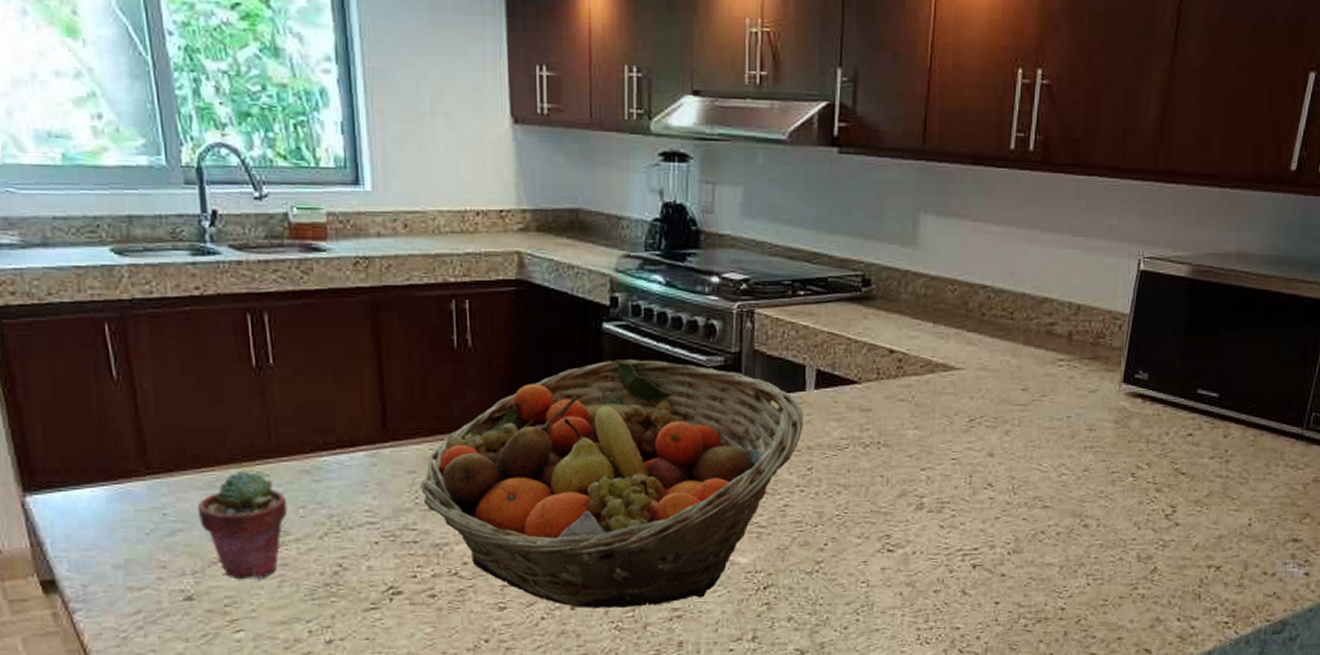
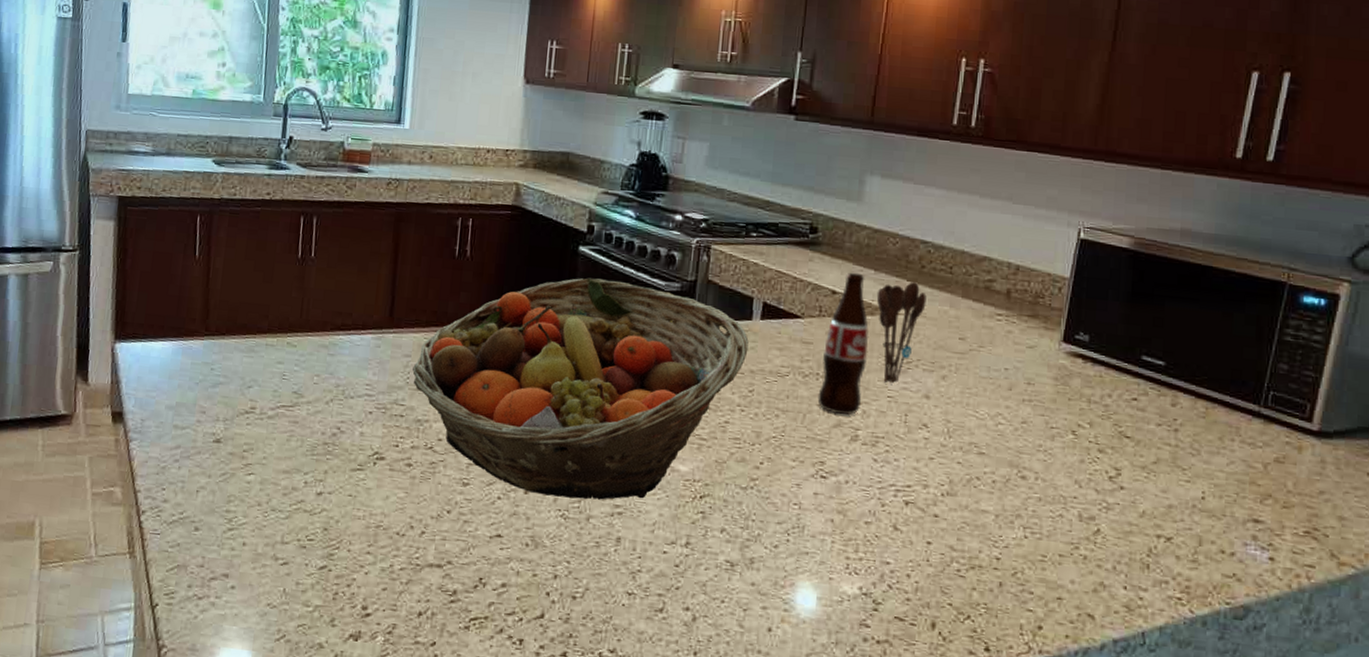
potted succulent: present [197,470,288,580] -> none [237,340,306,431]
bottle: none [880,327,931,484] -> present [817,272,869,415]
utensil holder: none [936,332,988,445] -> present [876,282,927,384]

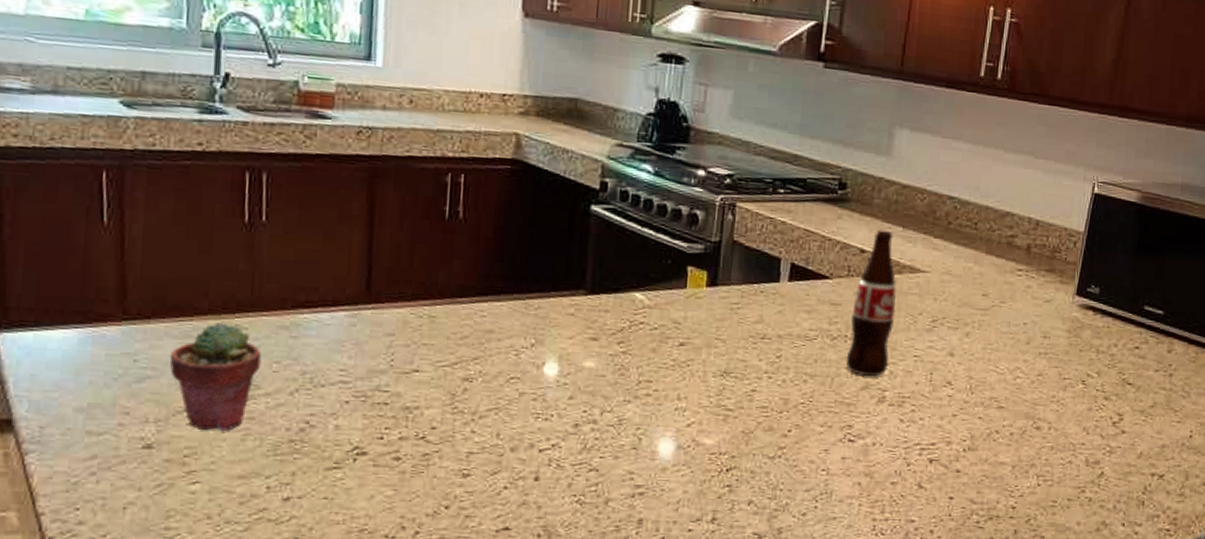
potted succulent: none [237,340,306,431] -> present [169,322,262,431]
fruit basket: present [412,278,749,500] -> none [397,240,776,482]
utensil holder: present [876,282,927,384] -> none [904,239,953,343]

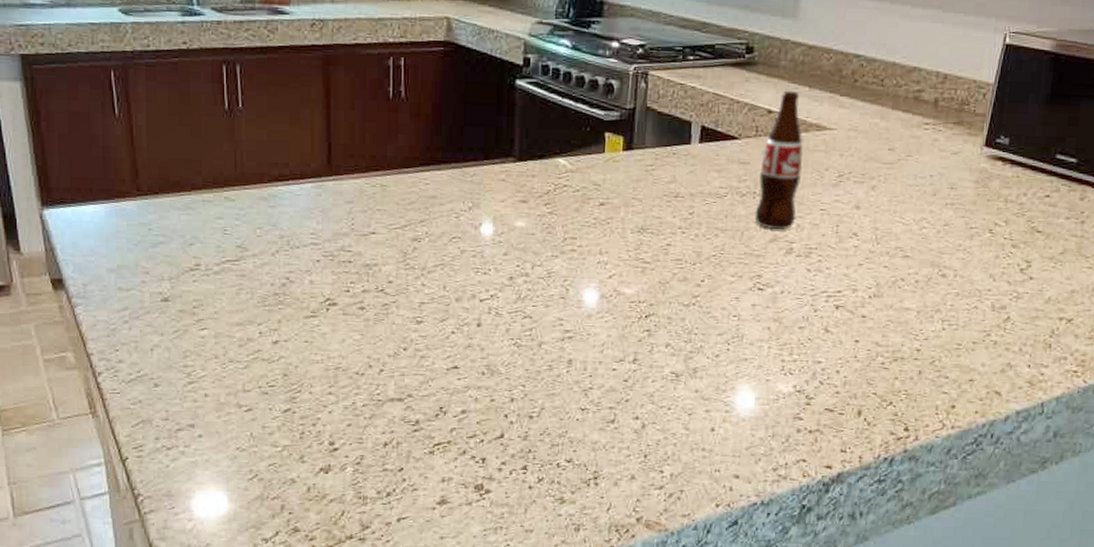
potted succulent: present [169,322,262,431] -> none [175,195,247,287]

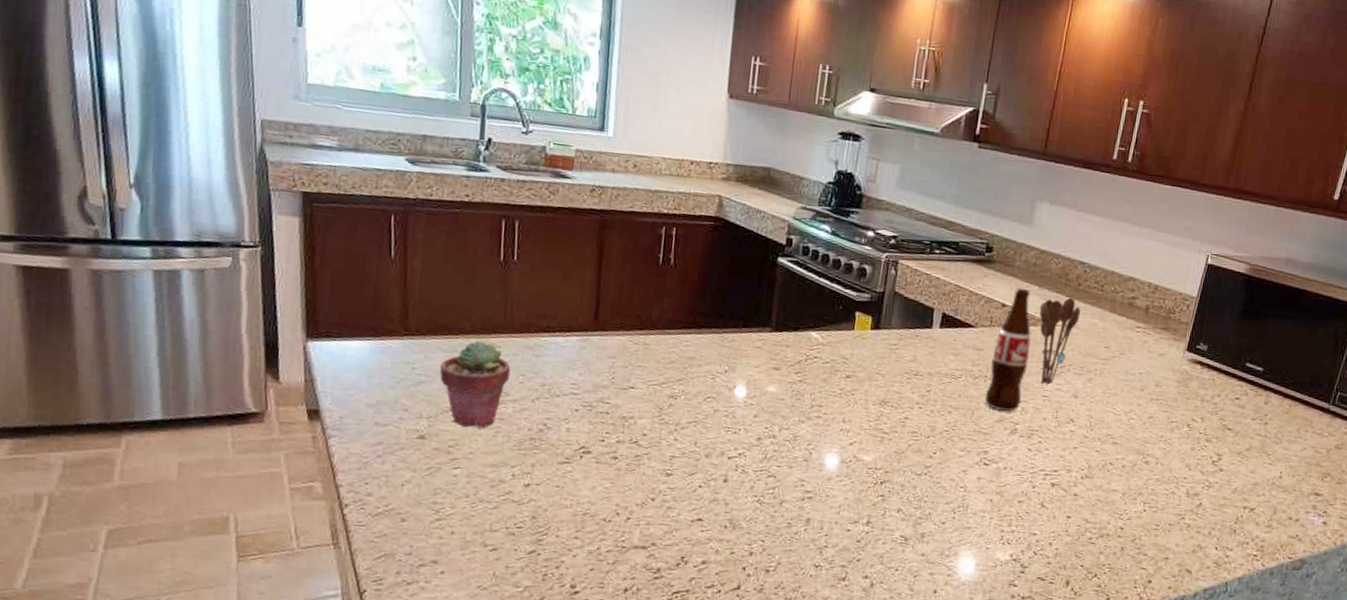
potted succulent: none [175,195,247,287] -> present [439,340,511,428]
utensil holder: none [810,97,859,198] -> present [1039,297,1081,386]

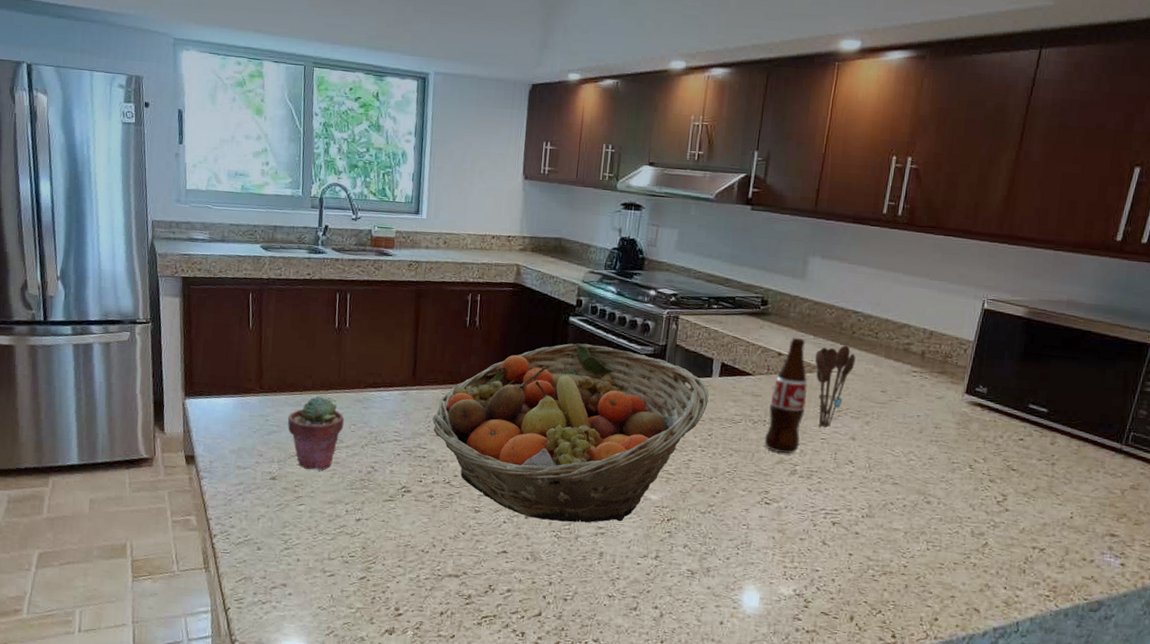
fruit basket: none [617,287,929,487] -> present [432,343,709,523]

